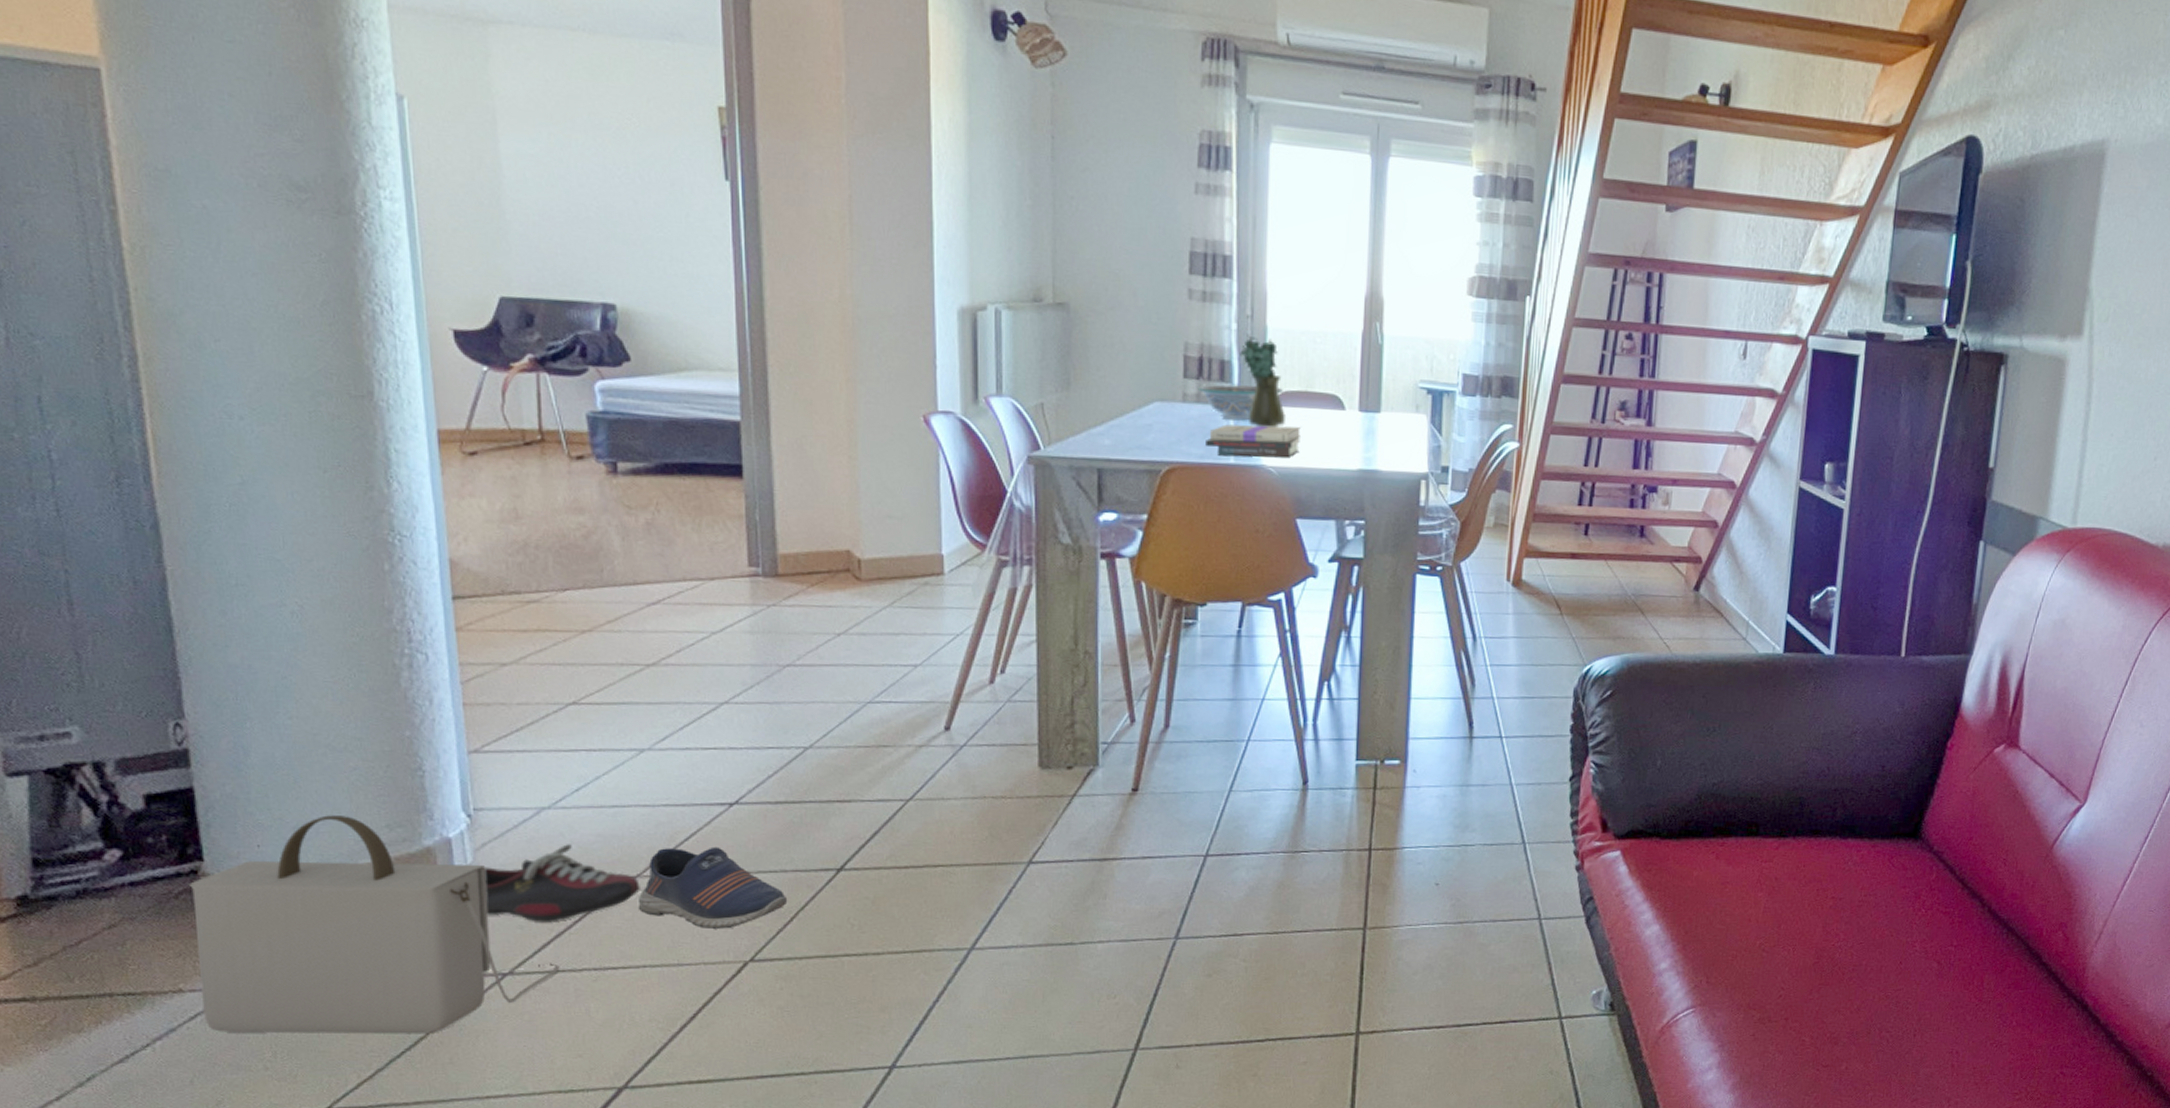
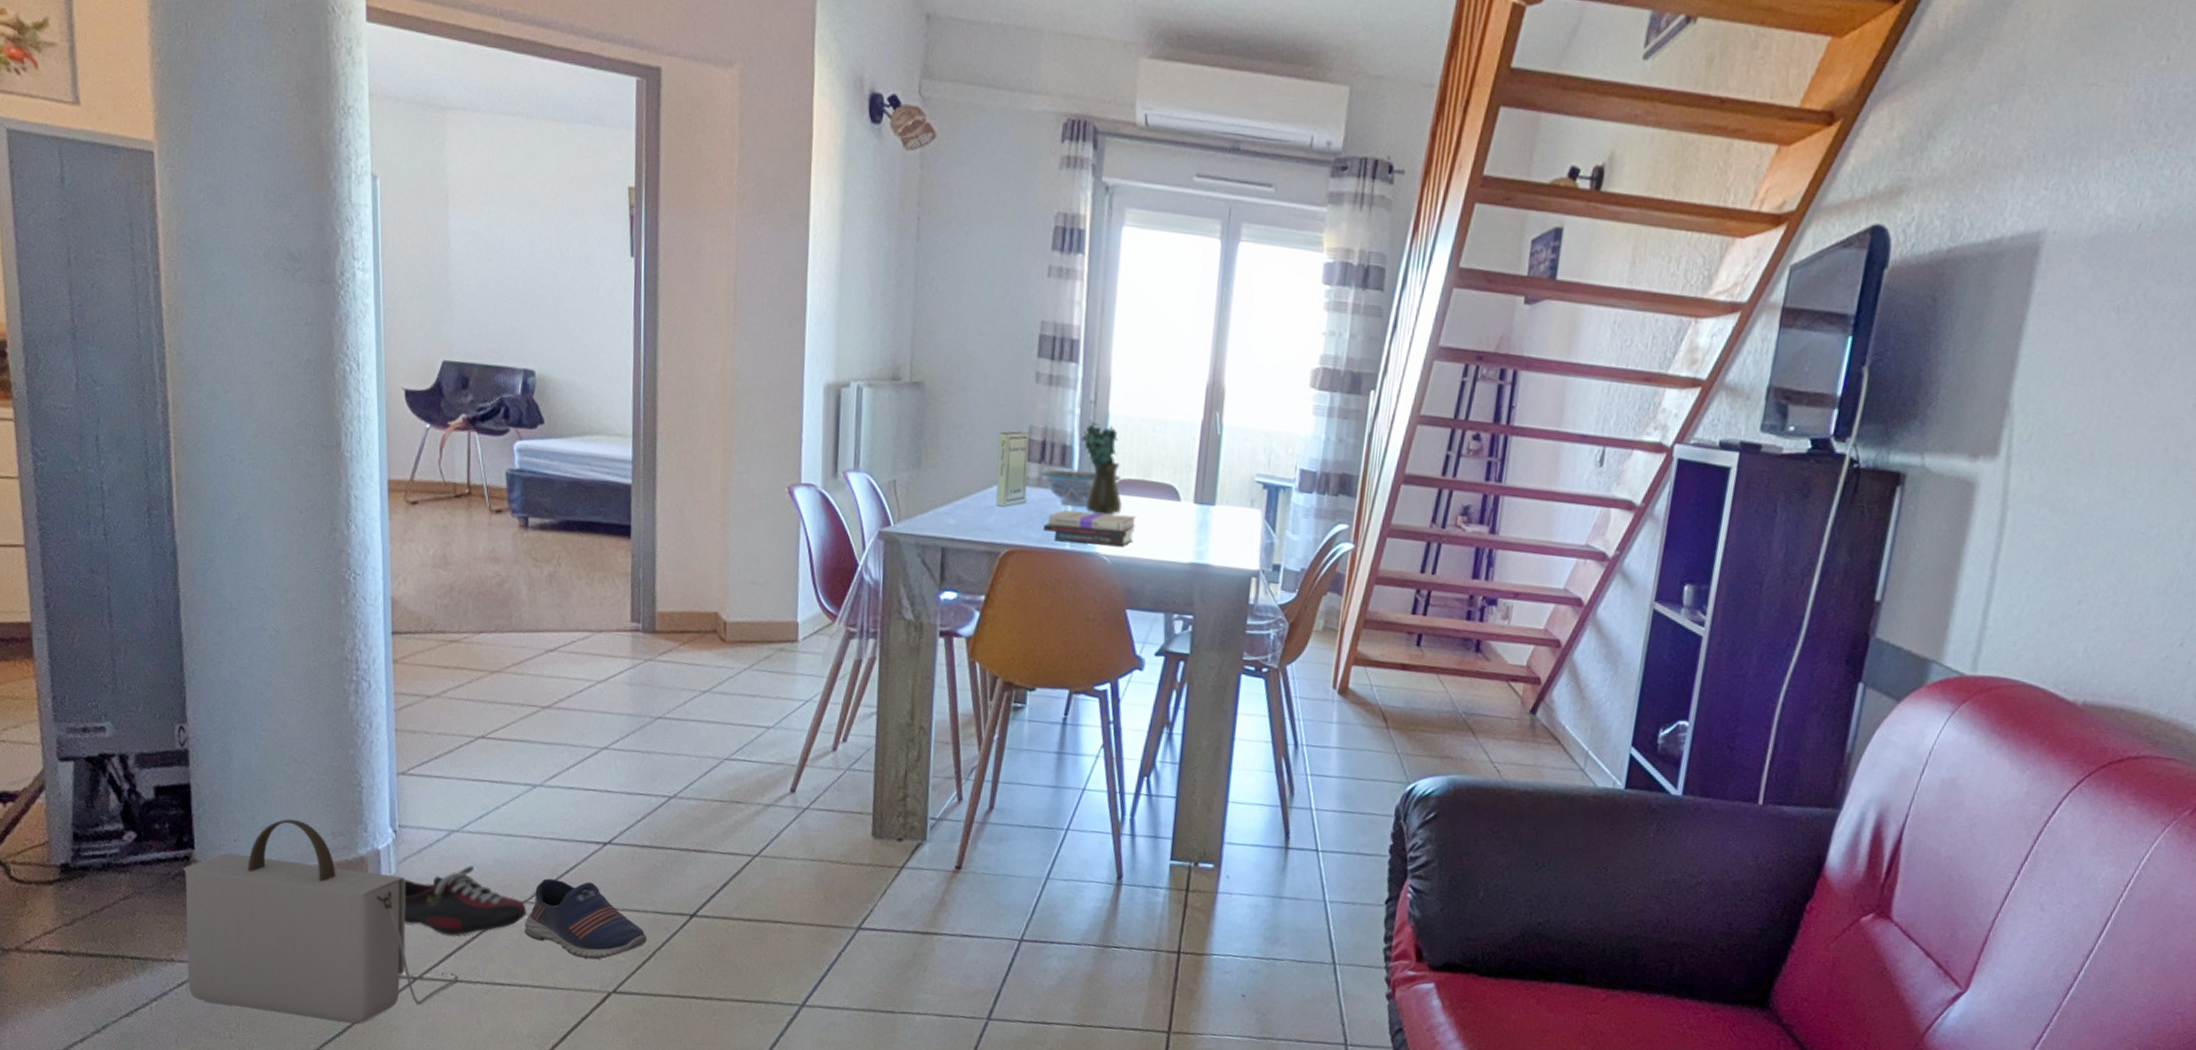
book: none [1152,348,1186,425] -> present [996,431,1030,508]

